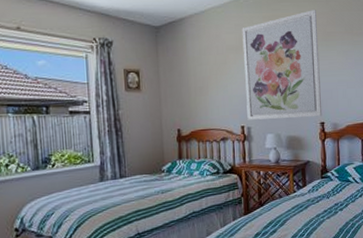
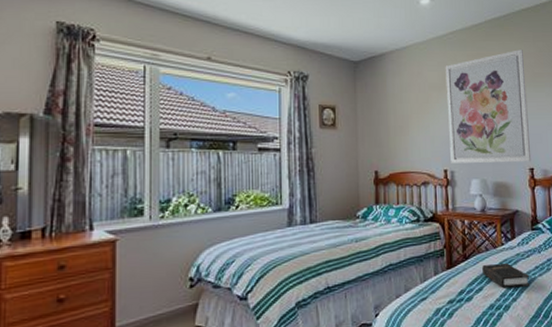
hardback book: none [276,207,319,230] -> present [482,262,530,289]

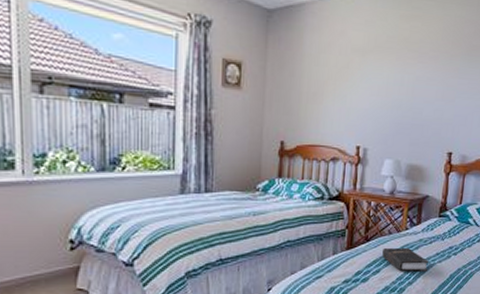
wall art: present [445,50,532,164] -> none [365,14,464,146]

